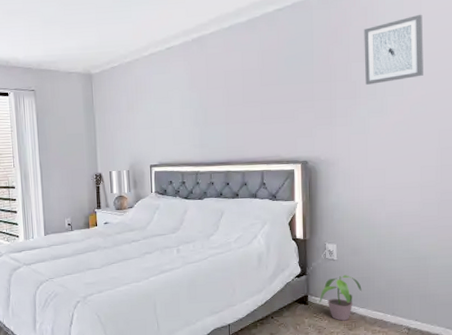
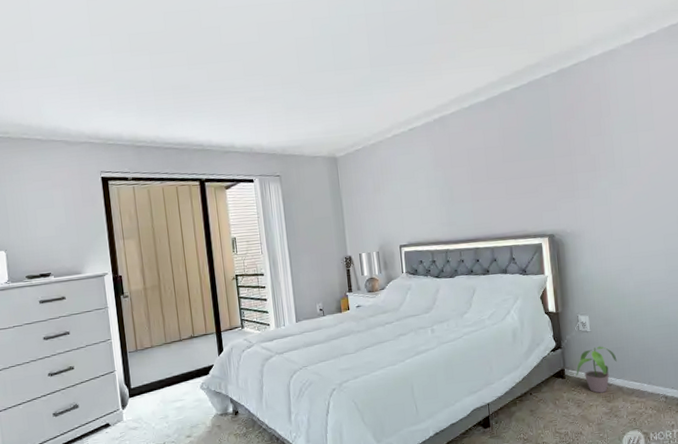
wall art: present [364,14,424,85] -> none [598,88,658,158]

